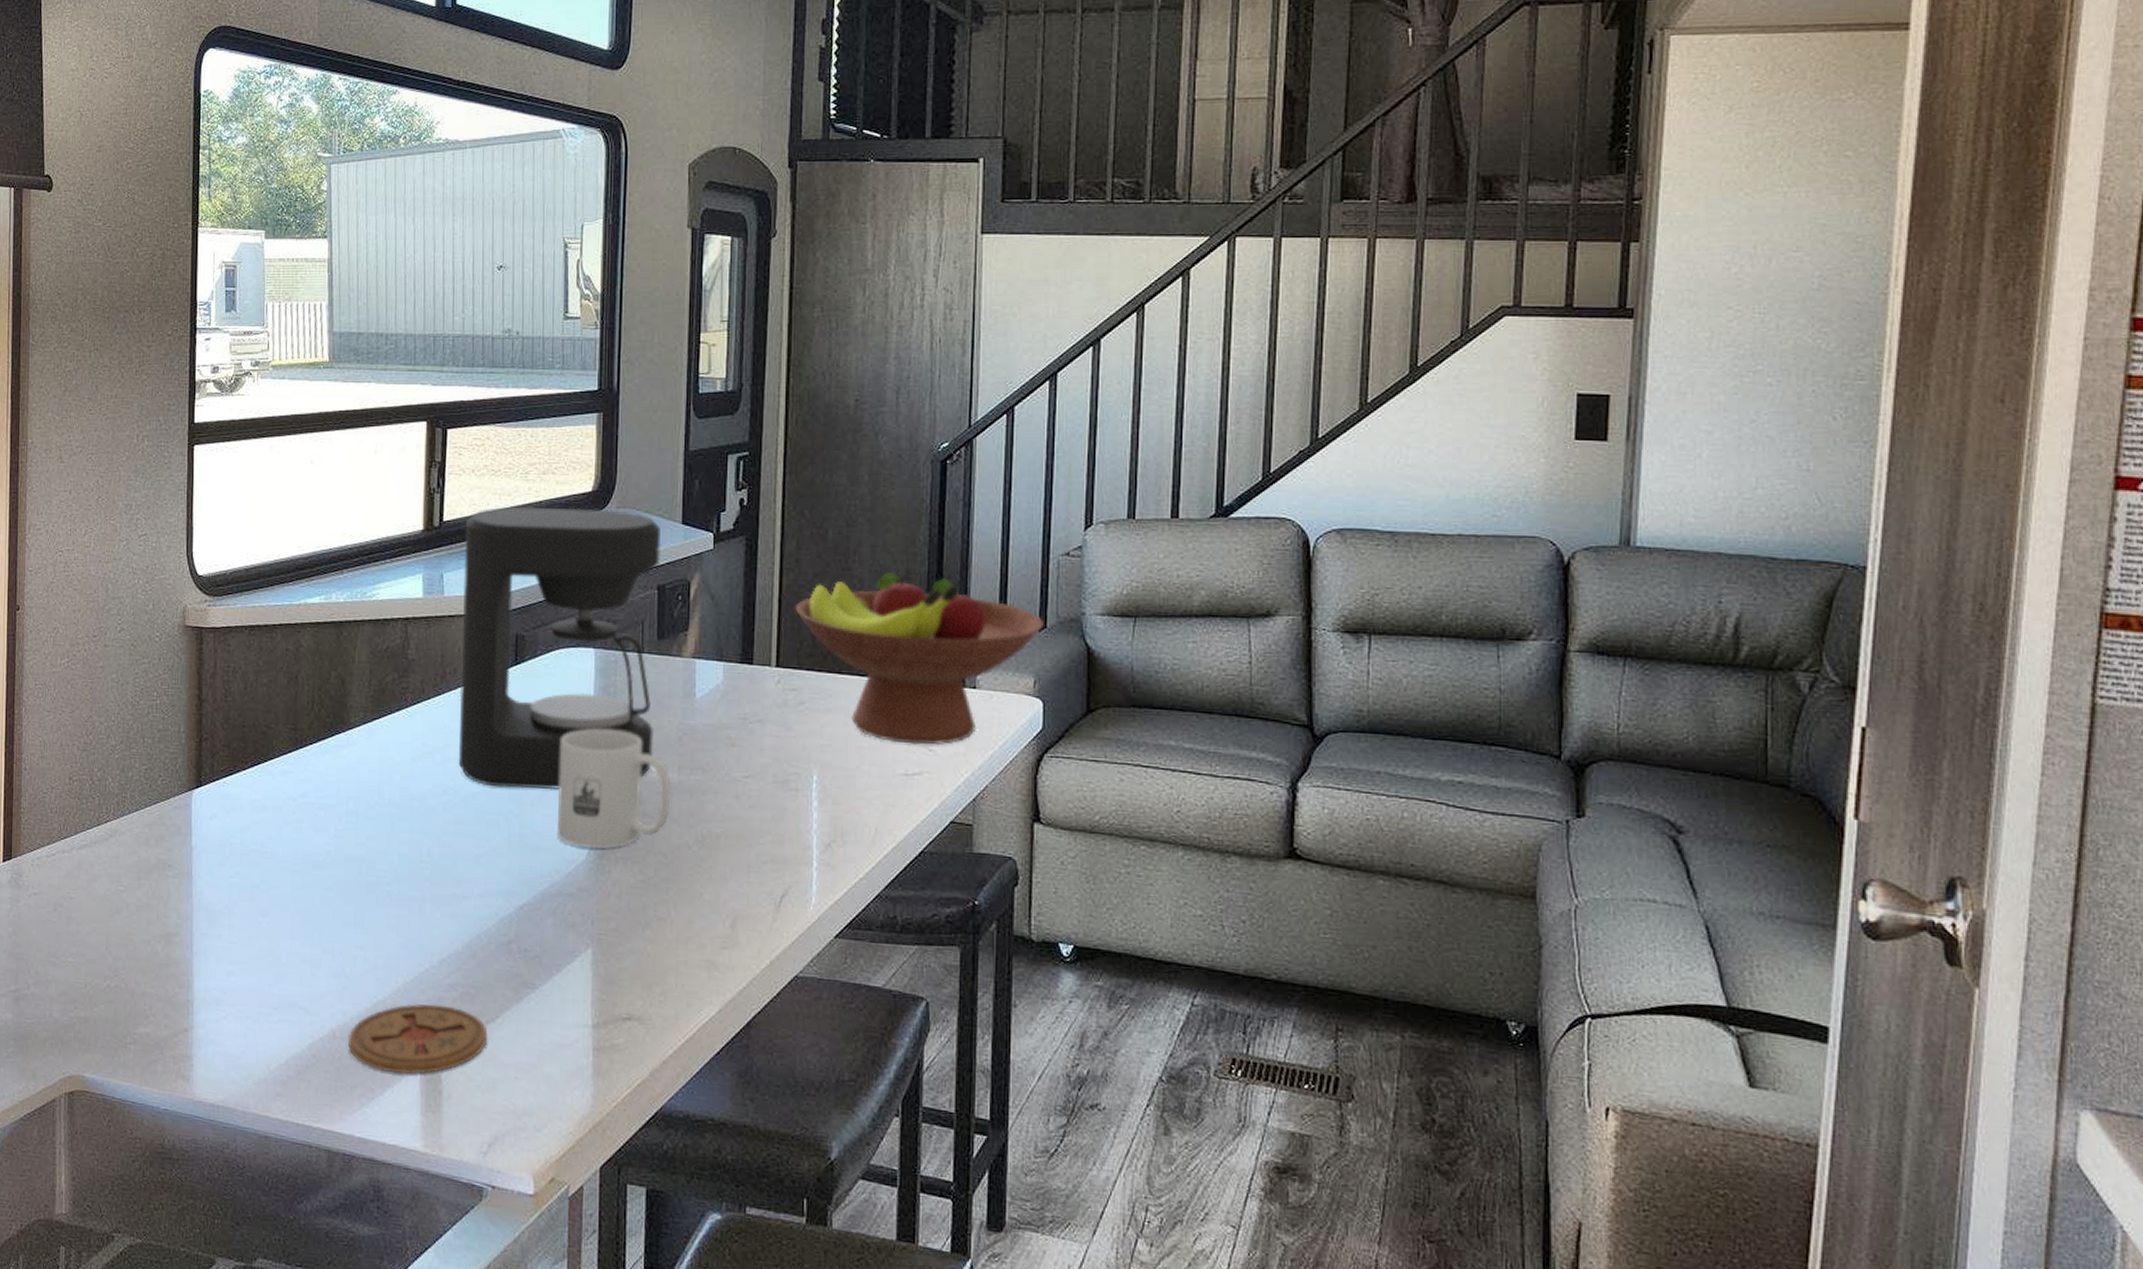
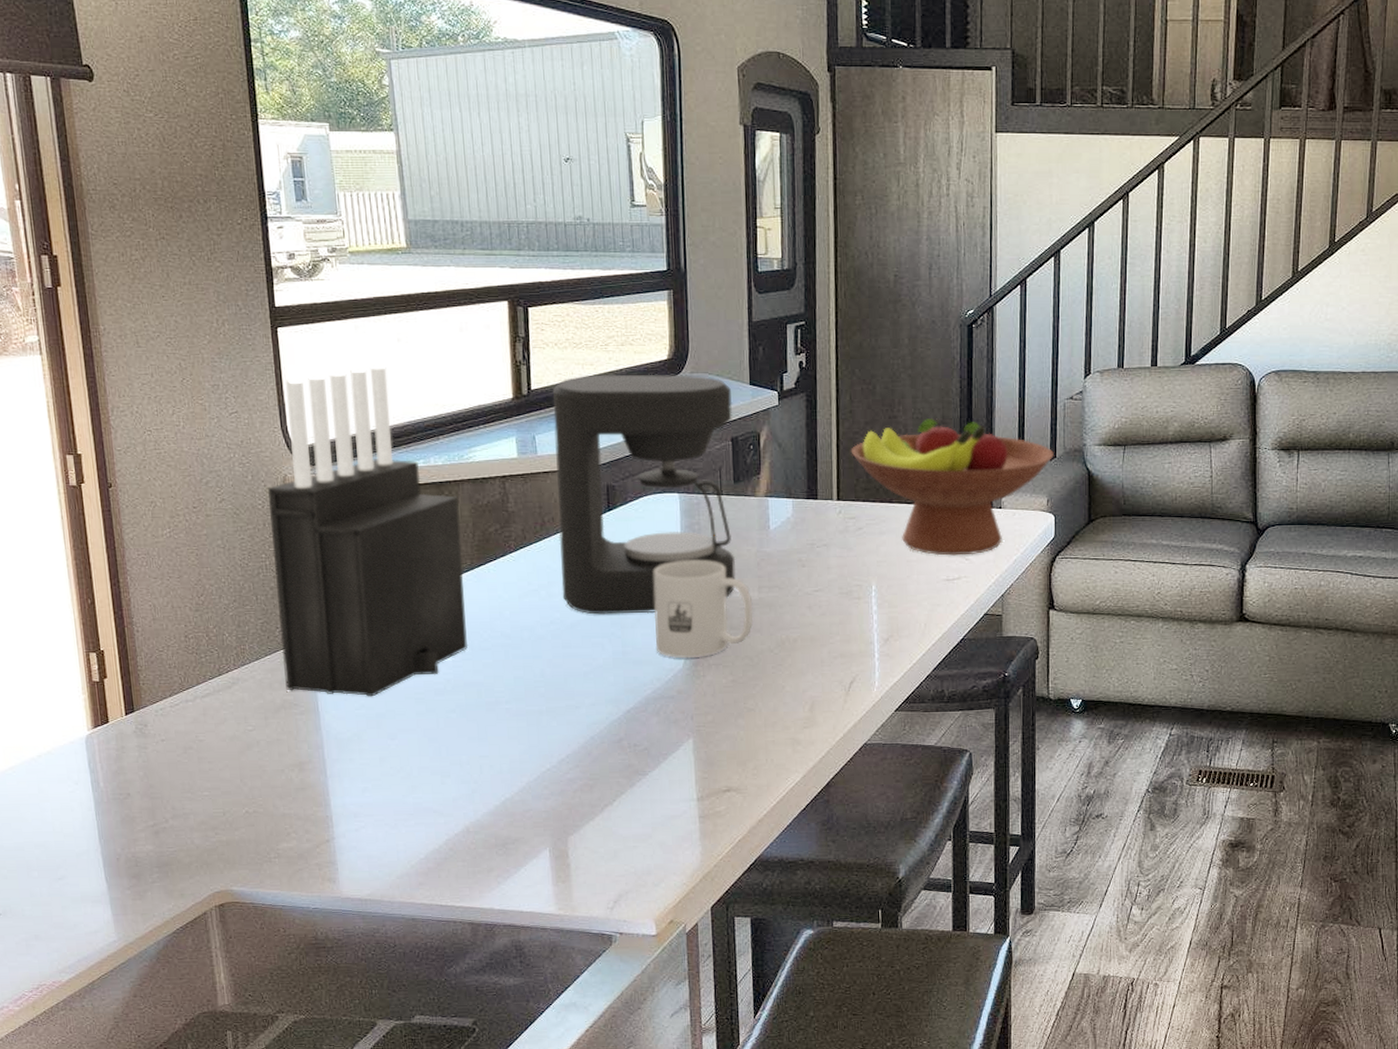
knife block: none [161,487,358,864] -> present [268,364,469,697]
coaster: present [347,1004,488,1075] -> none [481,796,607,855]

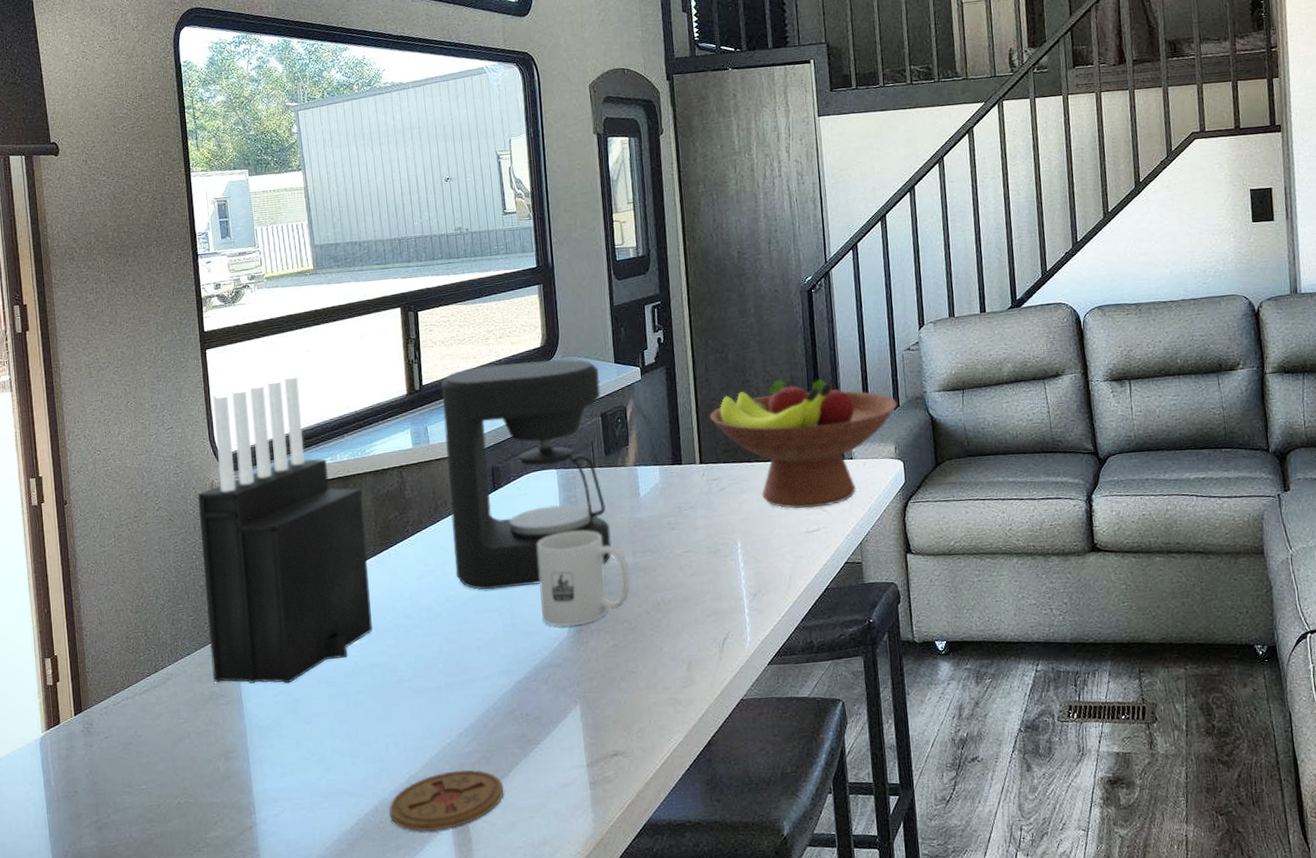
coaster: none [481,796,607,855] -> present [388,770,504,832]

